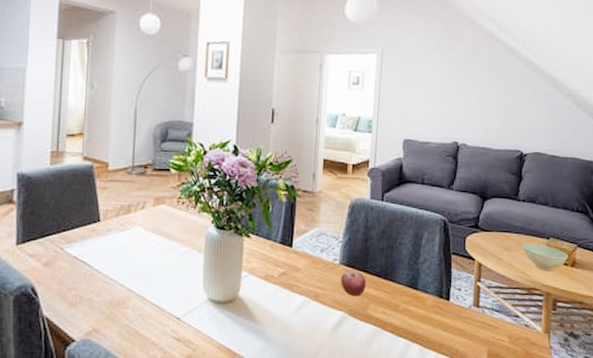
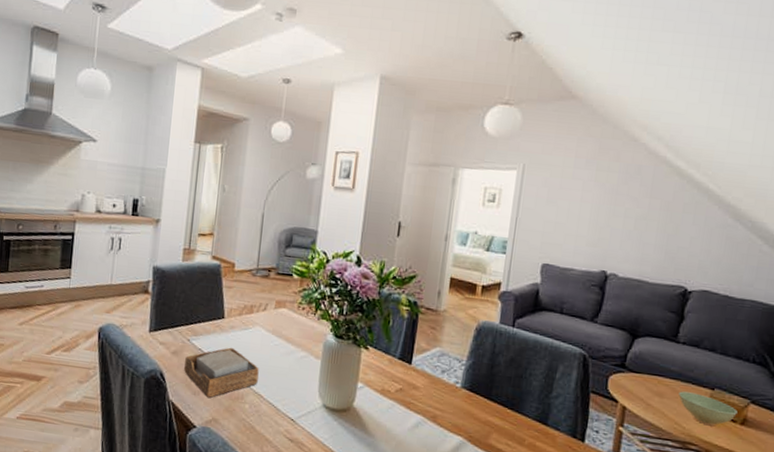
napkin holder: none [59,251,140,307] -> present [184,347,259,398]
fruit: present [341,270,366,296] -> none [461,395,490,424]

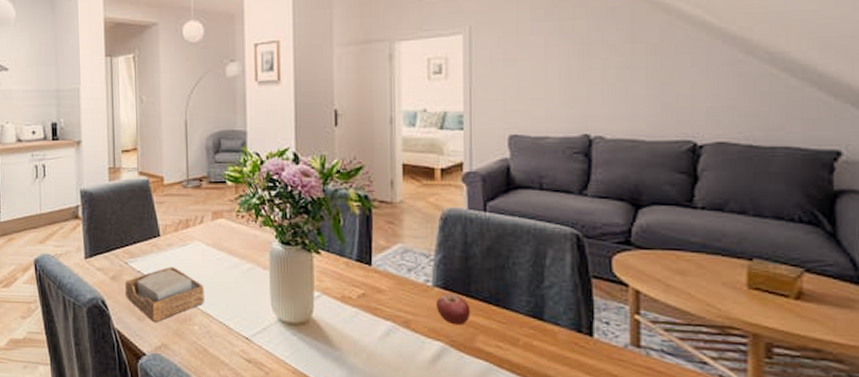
fruit: none [461,395,490,424] -> present [437,294,471,325]
bowl: present [679,391,738,427] -> none [706,266,788,305]

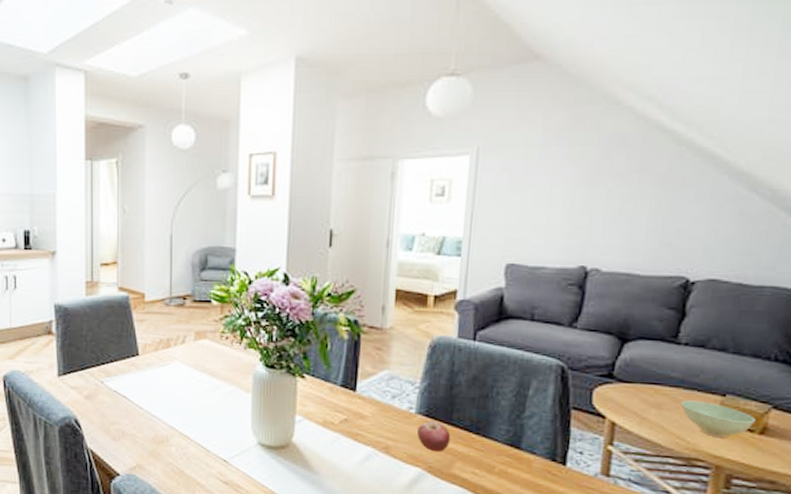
napkin holder: present [125,266,204,322] -> none [101,387,183,443]
bowl: none [706,266,788,305] -> present [681,400,756,439]

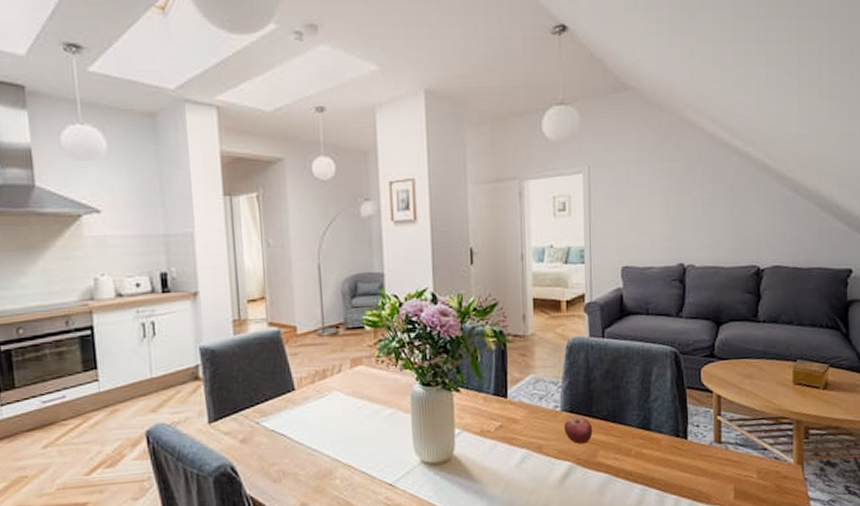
bowl: present [681,400,756,439] -> none [766,368,819,397]

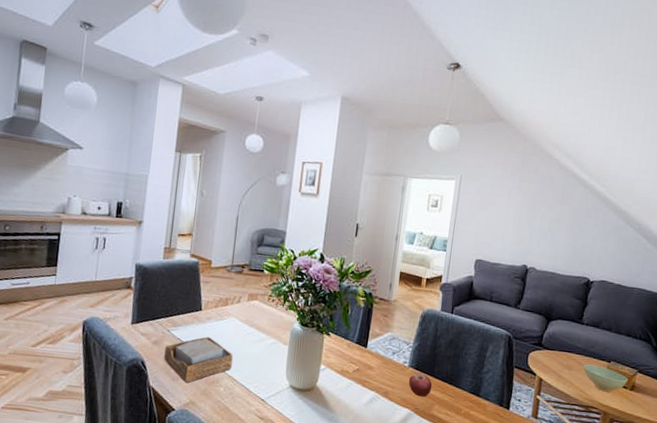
napkin holder: none [257,421,345,482] -> present [164,336,233,383]
bowl: none [766,368,819,397] -> present [583,364,628,393]

